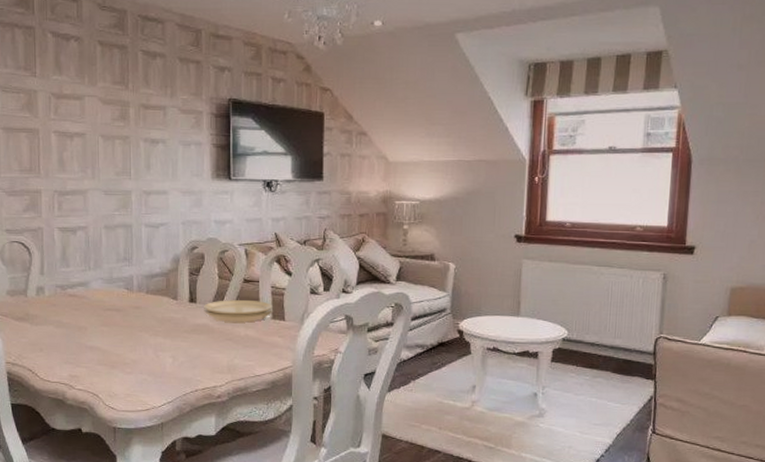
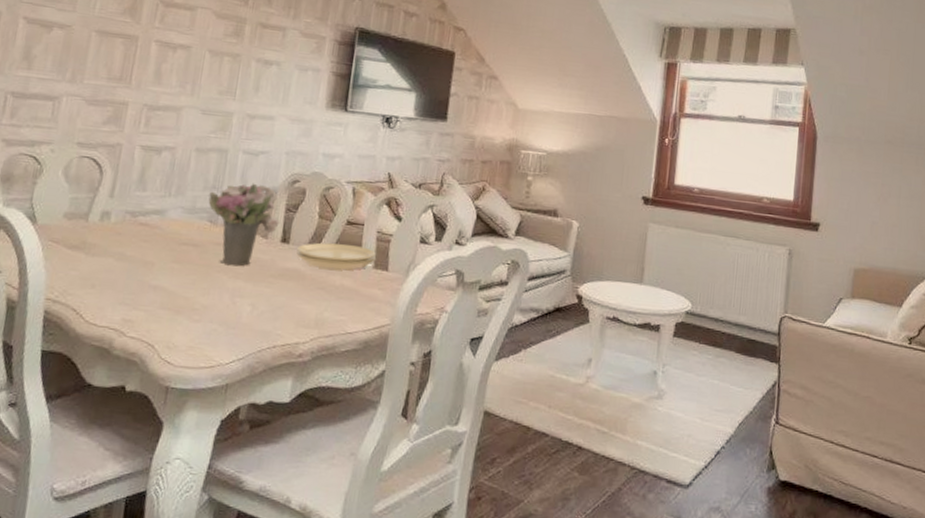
flower bouquet: none [122,252,187,326] -> present [208,183,281,267]

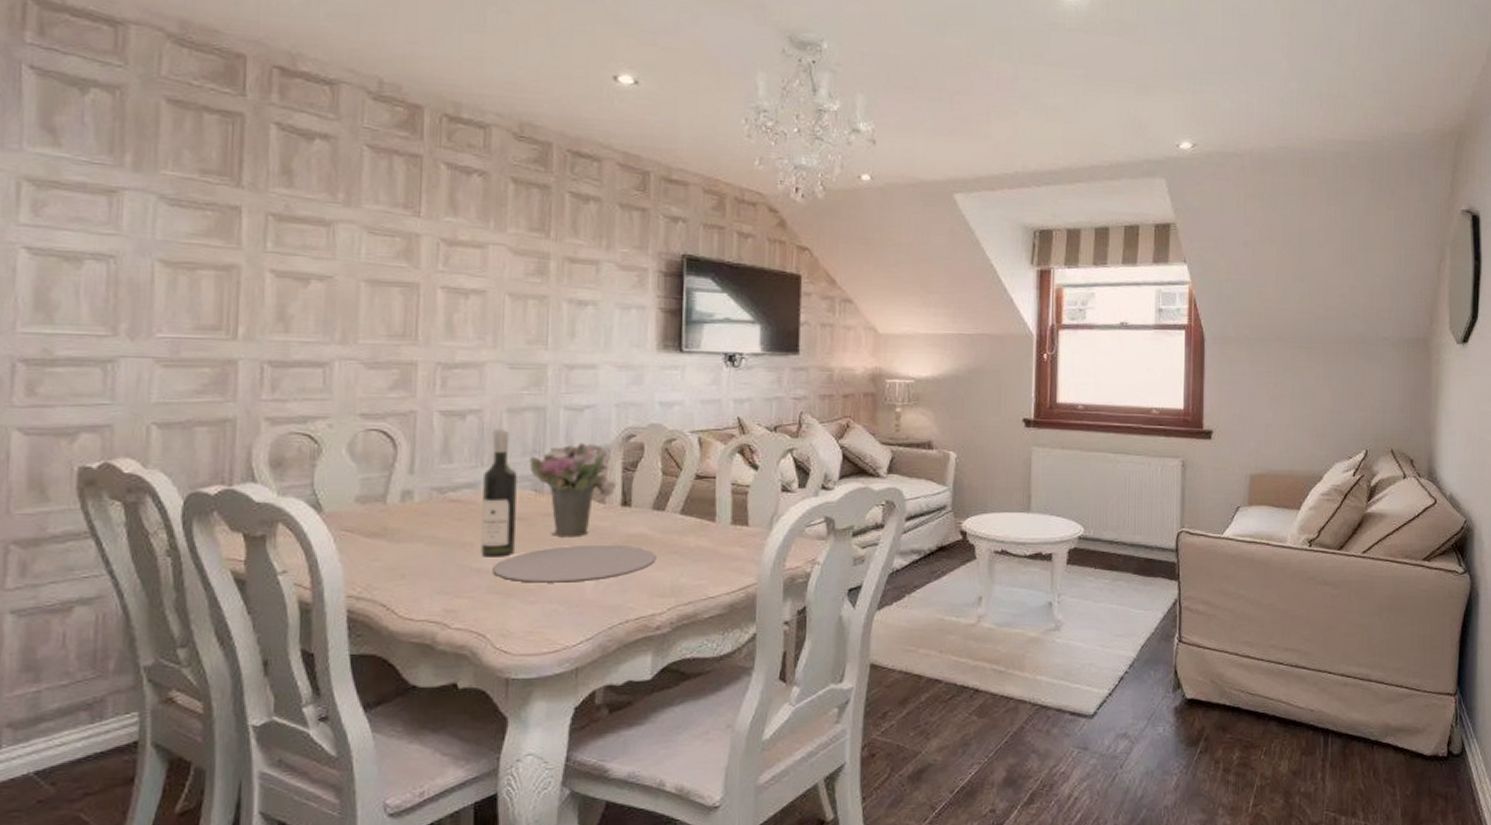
bottle: none [159,164,198,278] -> present [481,428,517,557]
placemat: none [167,273,306,307] -> present [492,544,656,583]
plate: present [296,242,377,271] -> none [641,502,734,530]

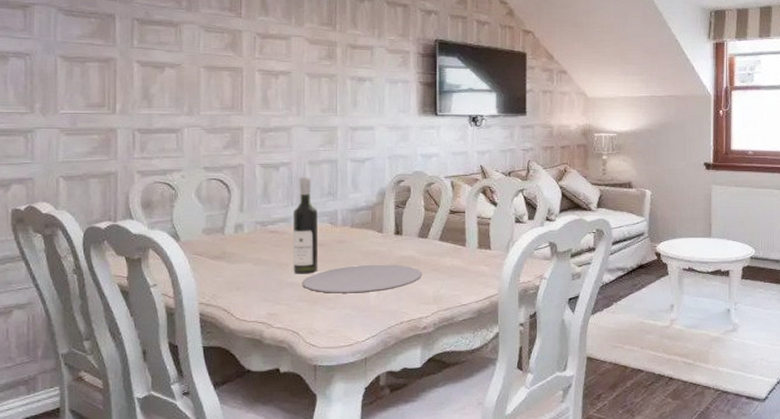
flower bouquet: present [529,442,619,538] -> none [326,186,393,259]

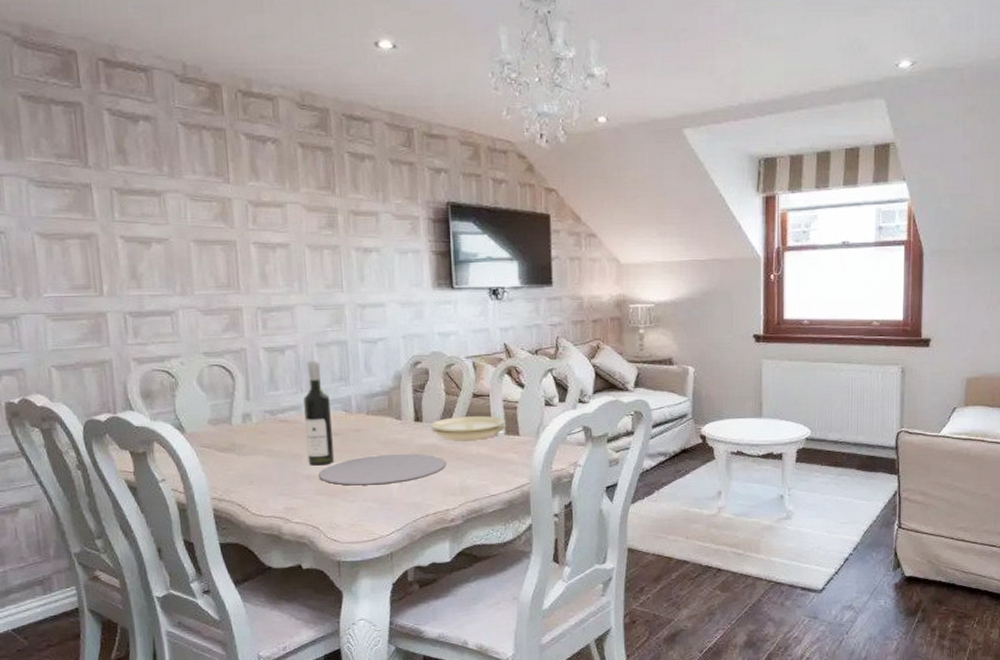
plate: none [410,231,480,253] -> present [431,416,507,440]

